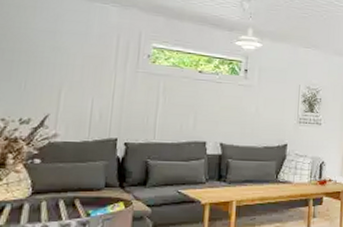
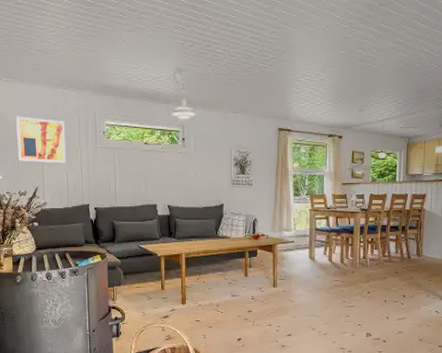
wall art: none [26,28,98,88] -> present [16,116,66,164]

